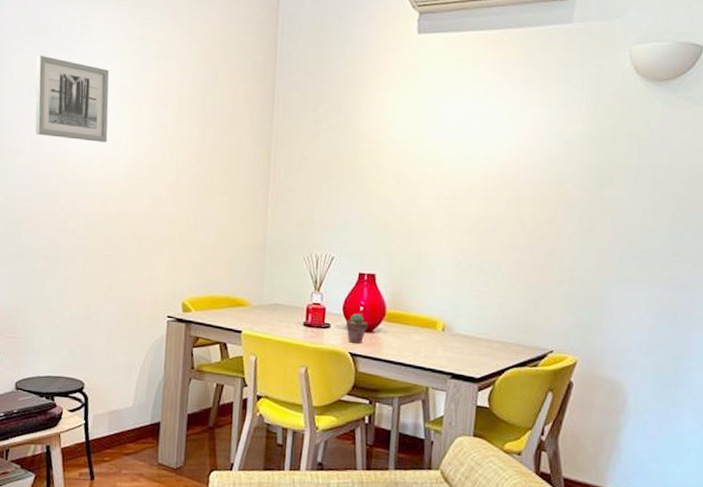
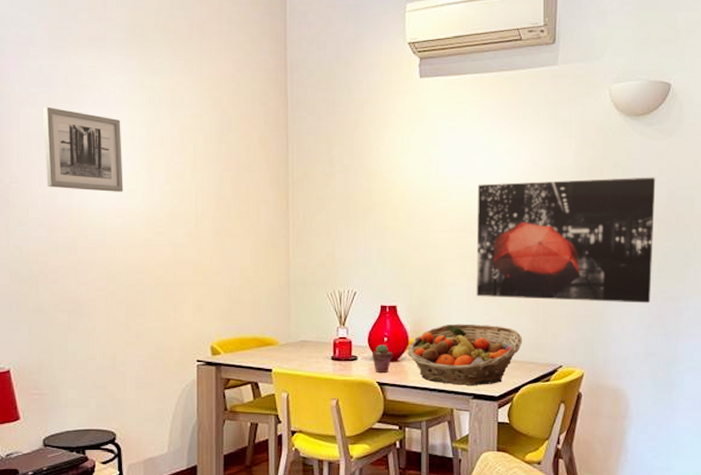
fruit basket: none [383,297,511,365] -> present [407,324,523,385]
wall art: none [462,149,677,290] -> present [476,177,656,303]

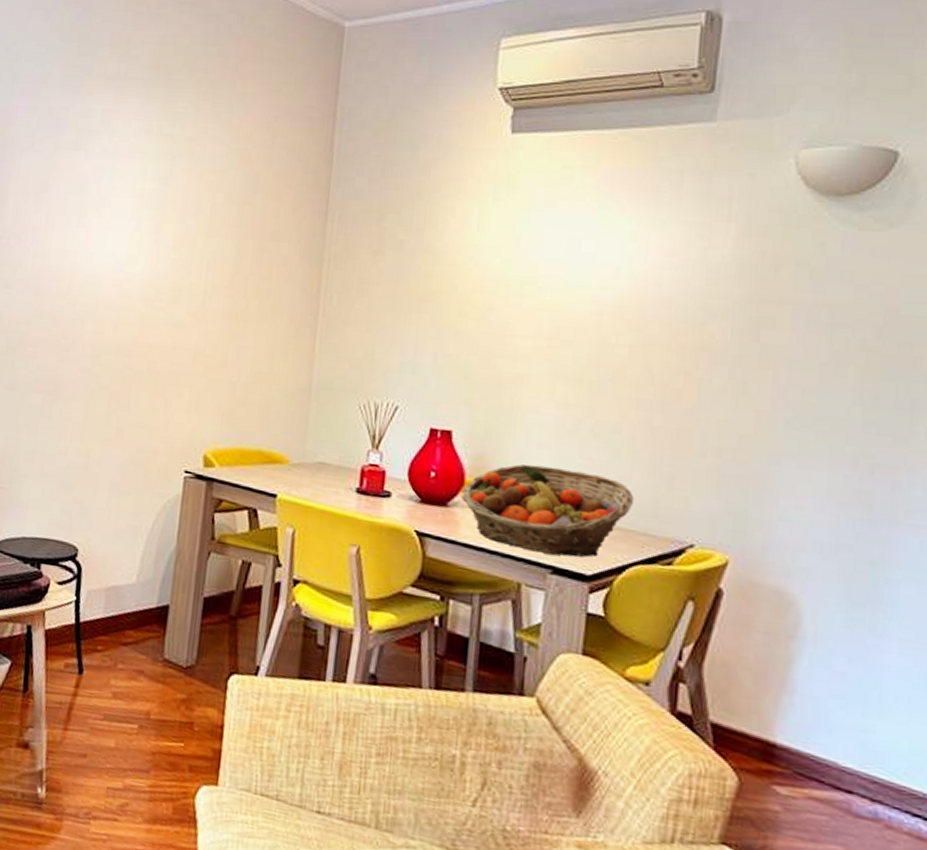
wall art: present [42,106,123,192] -> none [40,153,131,257]
potted succulent: present [371,344,393,372] -> none [410,480,442,520]
wall art: present [476,177,656,303] -> none [568,277,866,470]

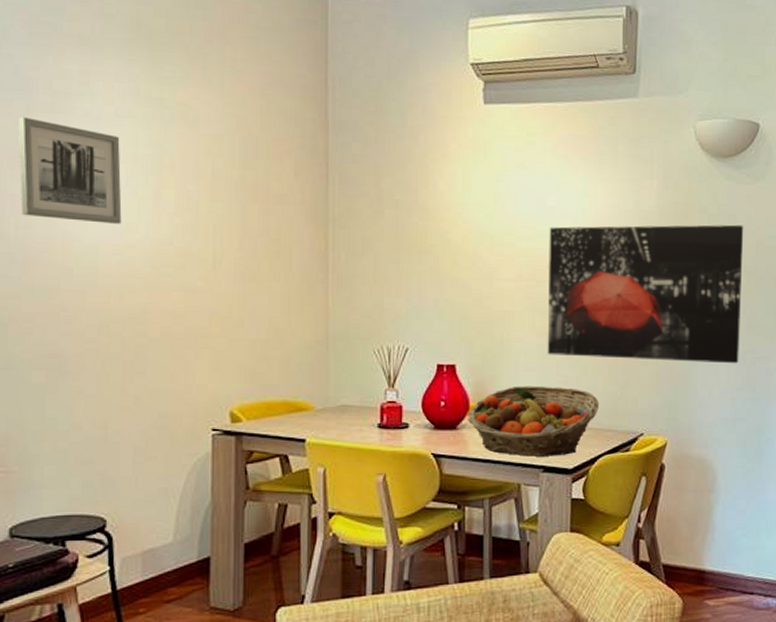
wall art: none [40,153,131,257] -> present [17,116,122,224]
wall art: none [568,277,866,470] -> present [547,224,744,364]

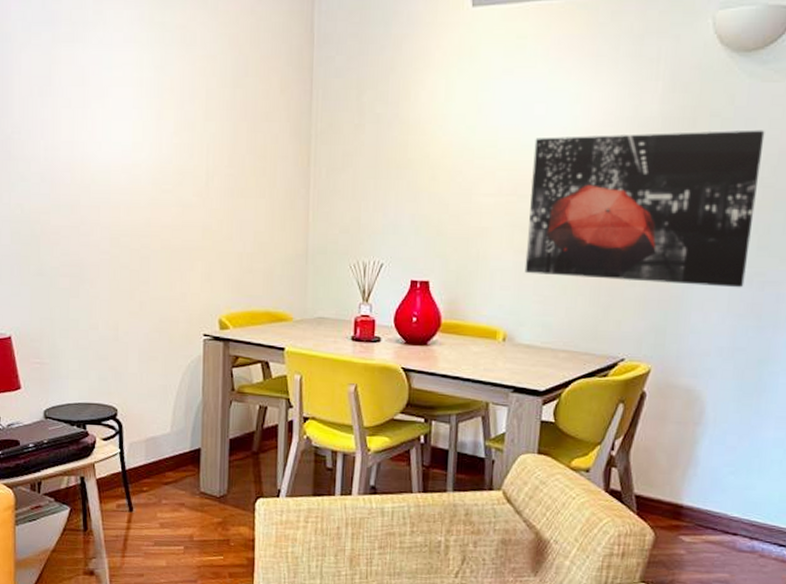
wall art: present [17,116,122,224] -> none [45,47,130,144]
fruit basket: present [468,386,600,457] -> none [439,304,578,377]

